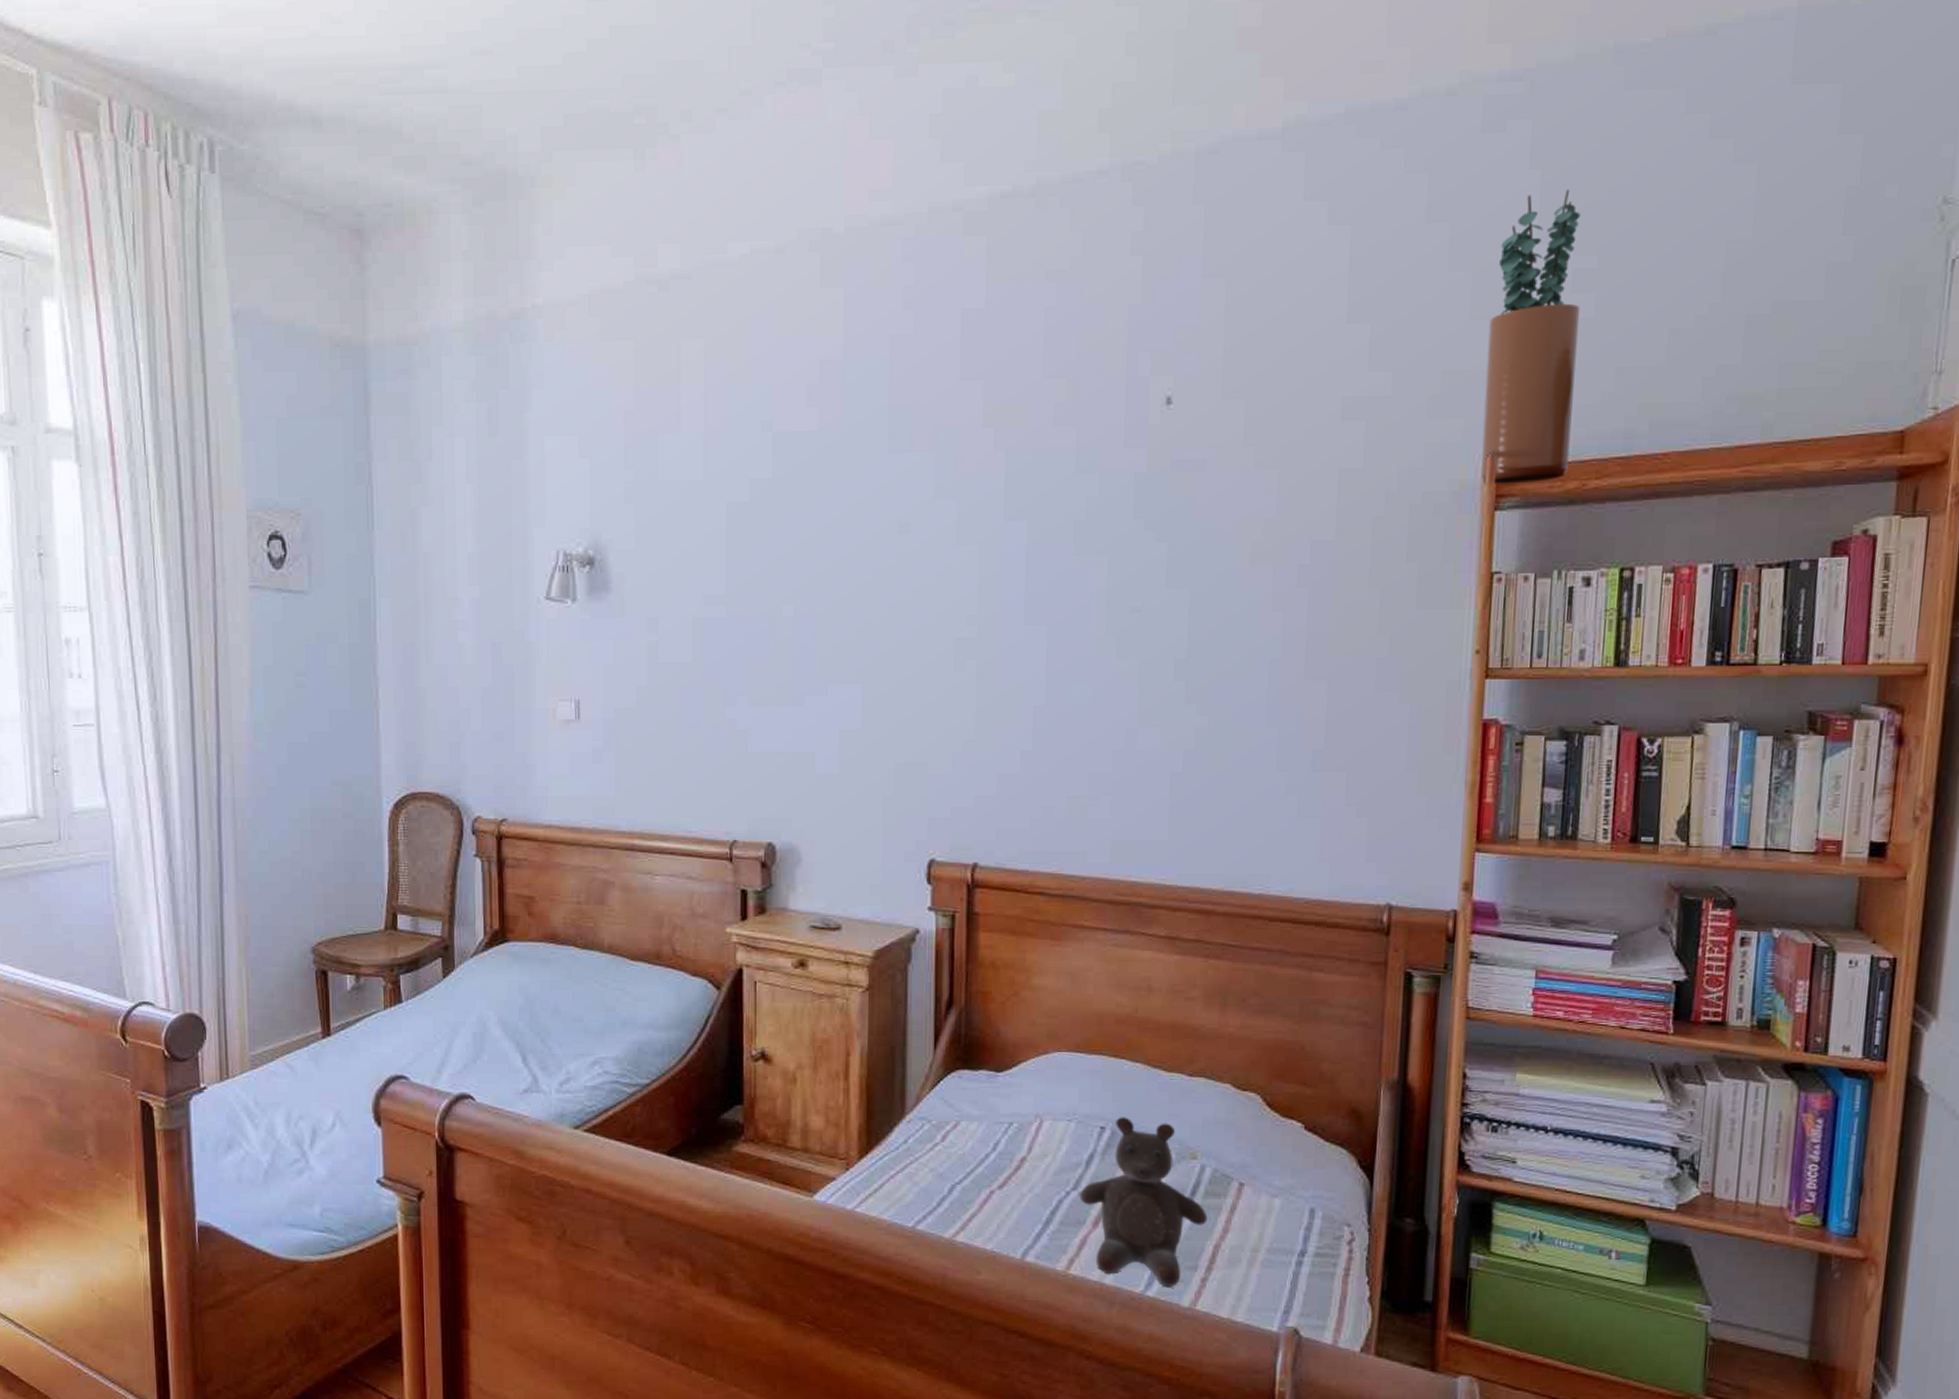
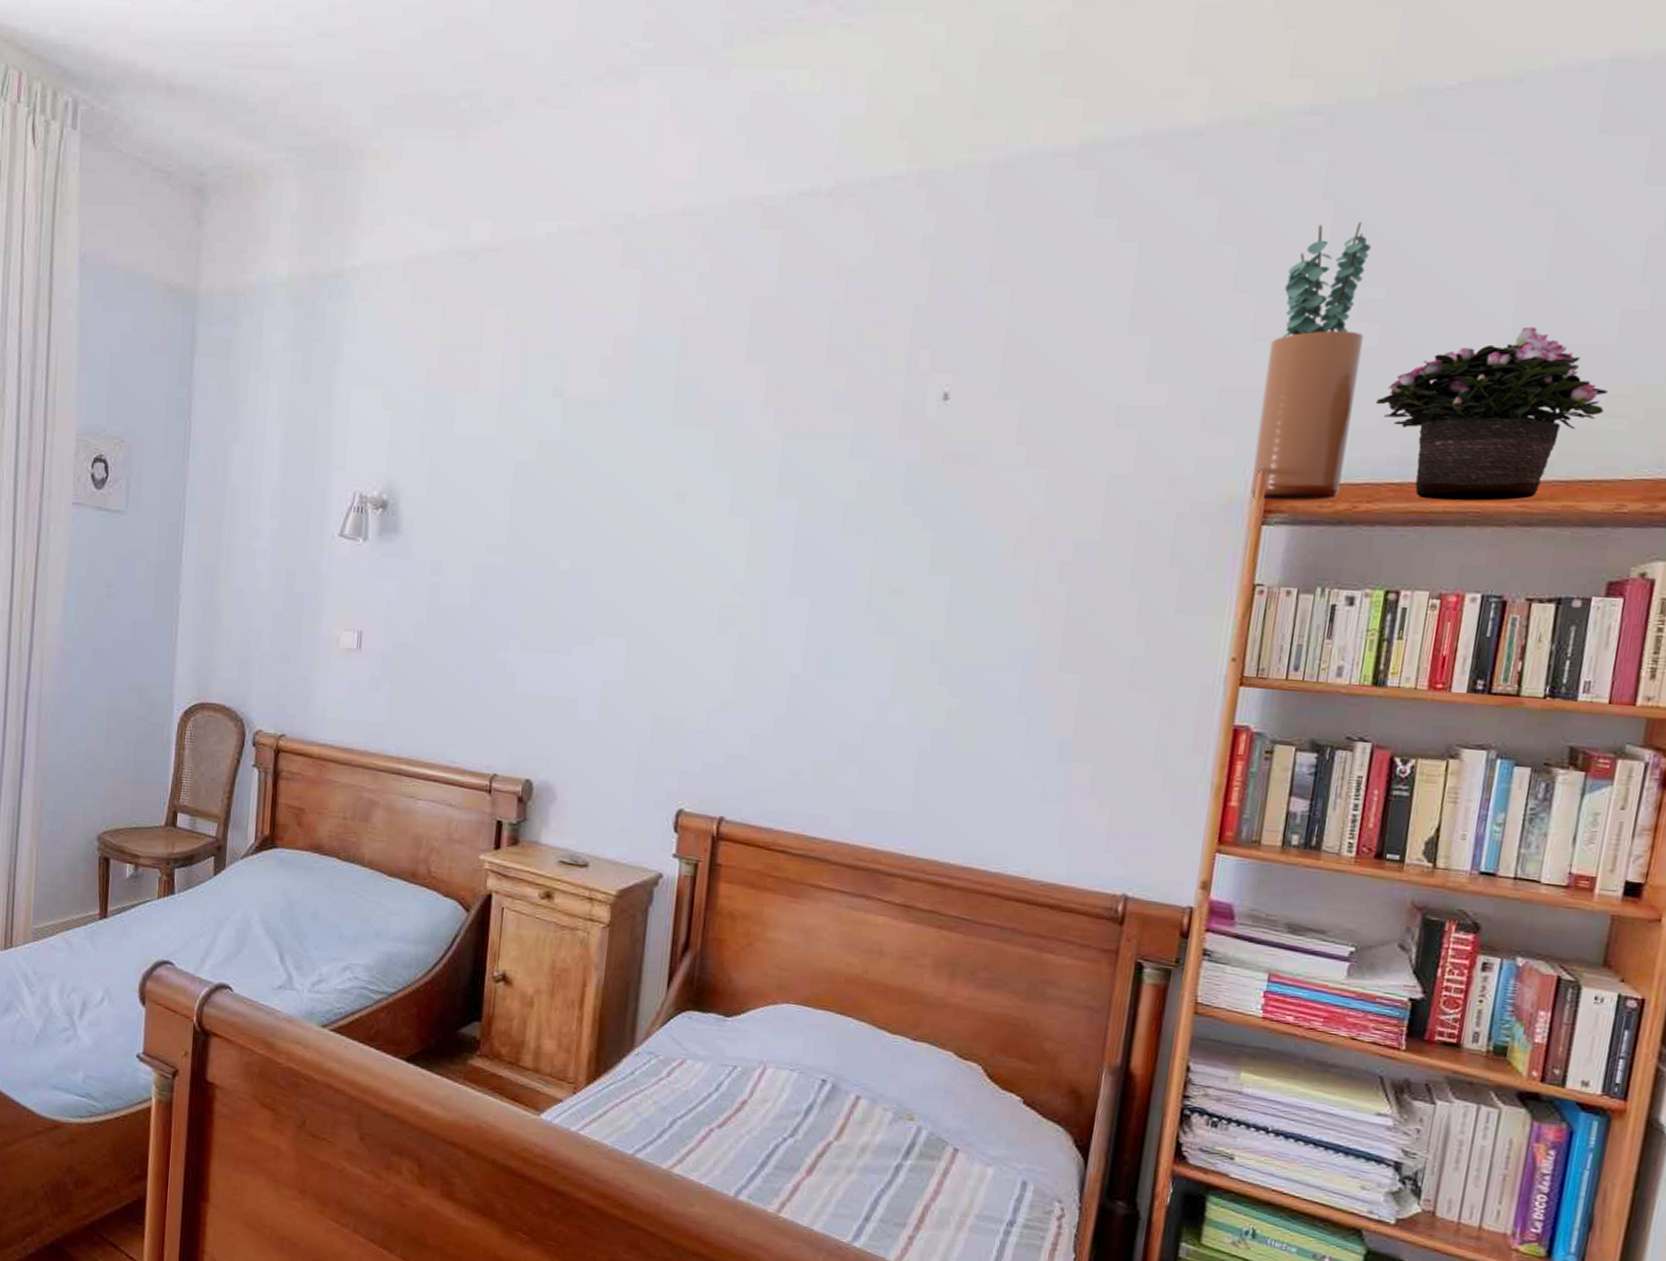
stuffed bear: present [1079,1117,1208,1288] -> none [795,1072,920,1241]
potted flower: none [1596,286,1819,471] -> present [1375,326,1608,502]

